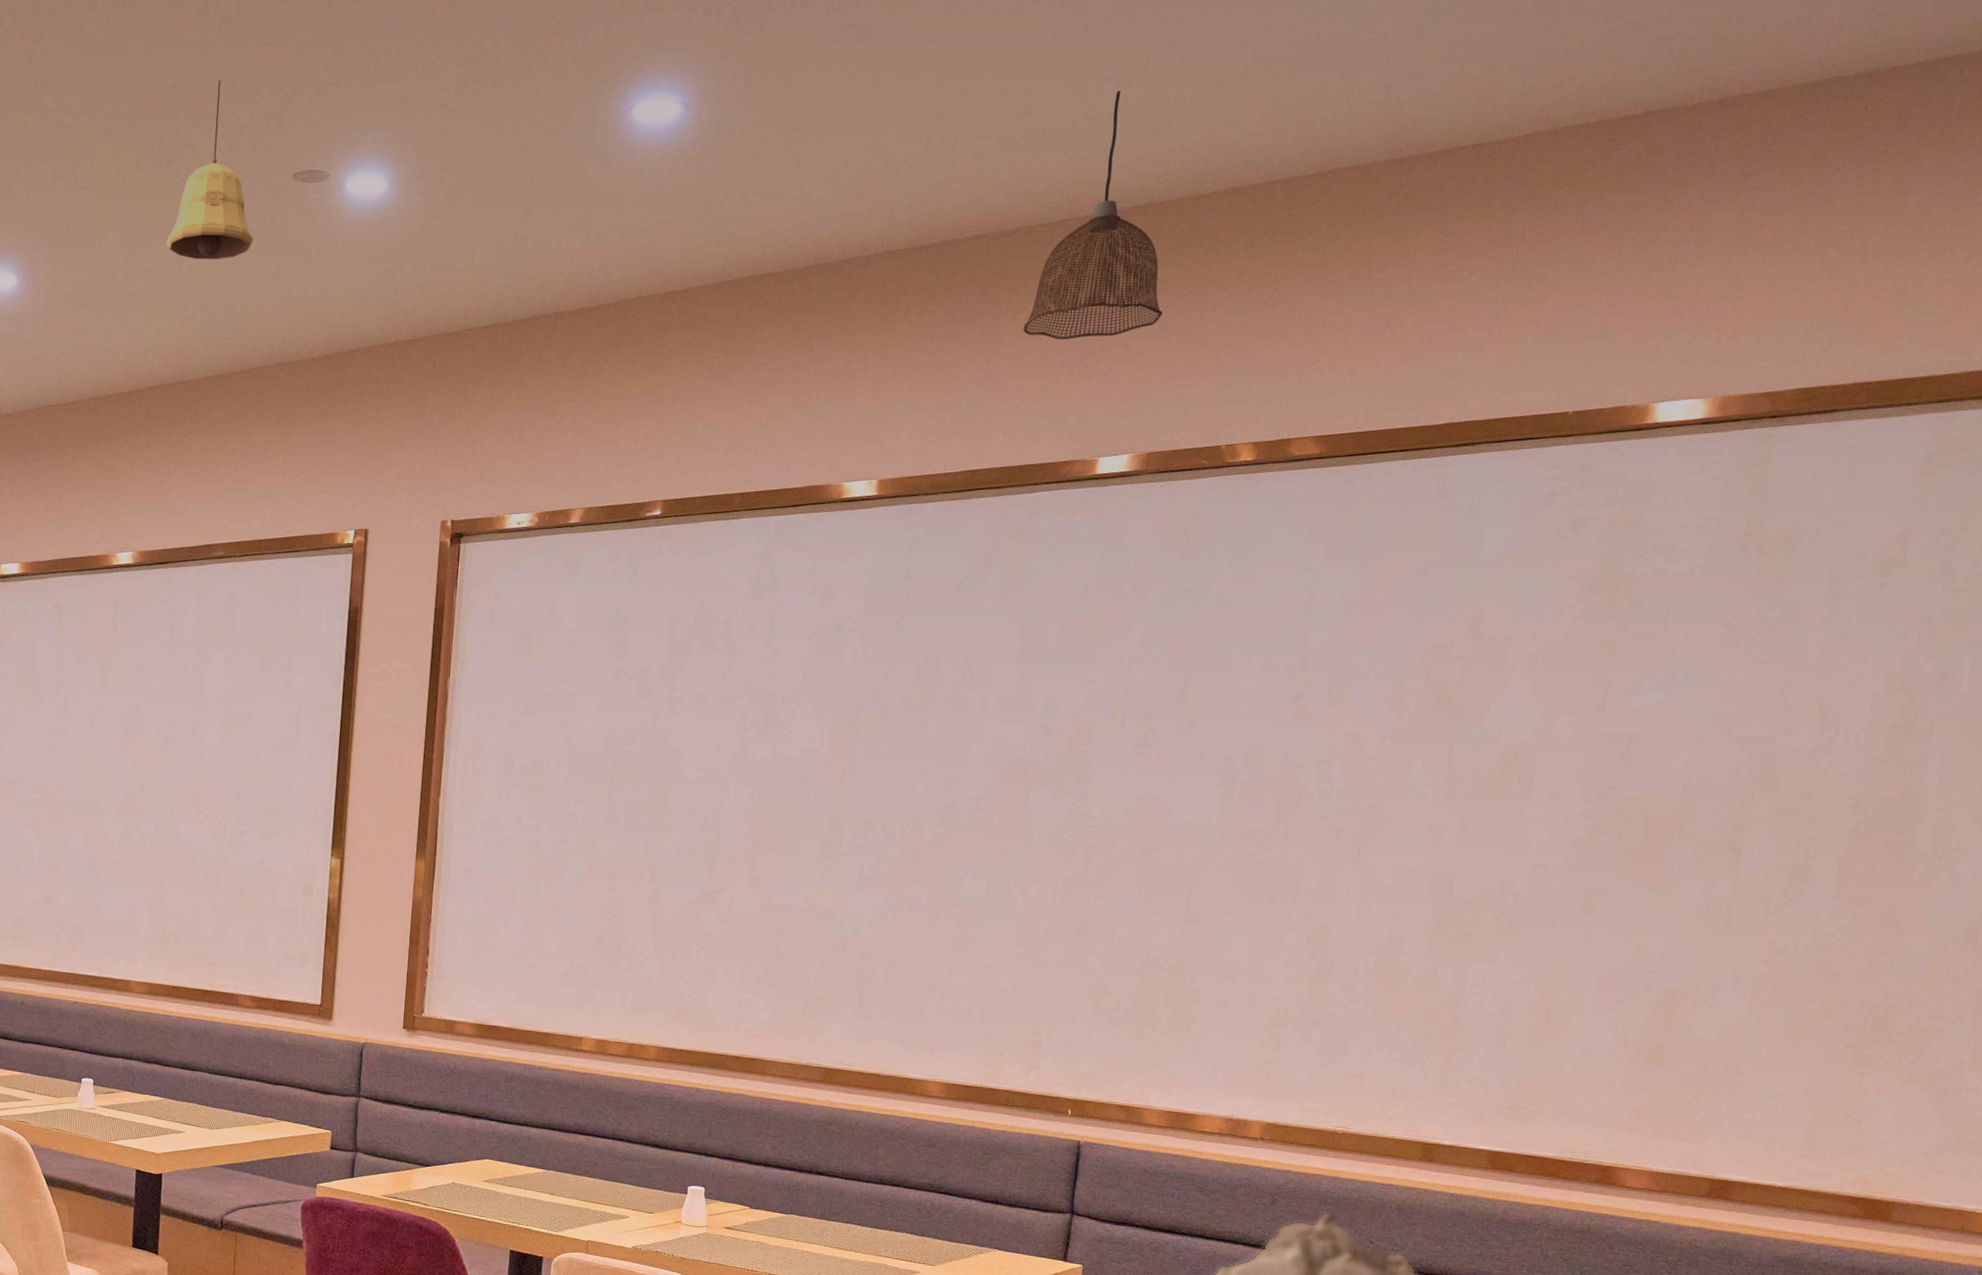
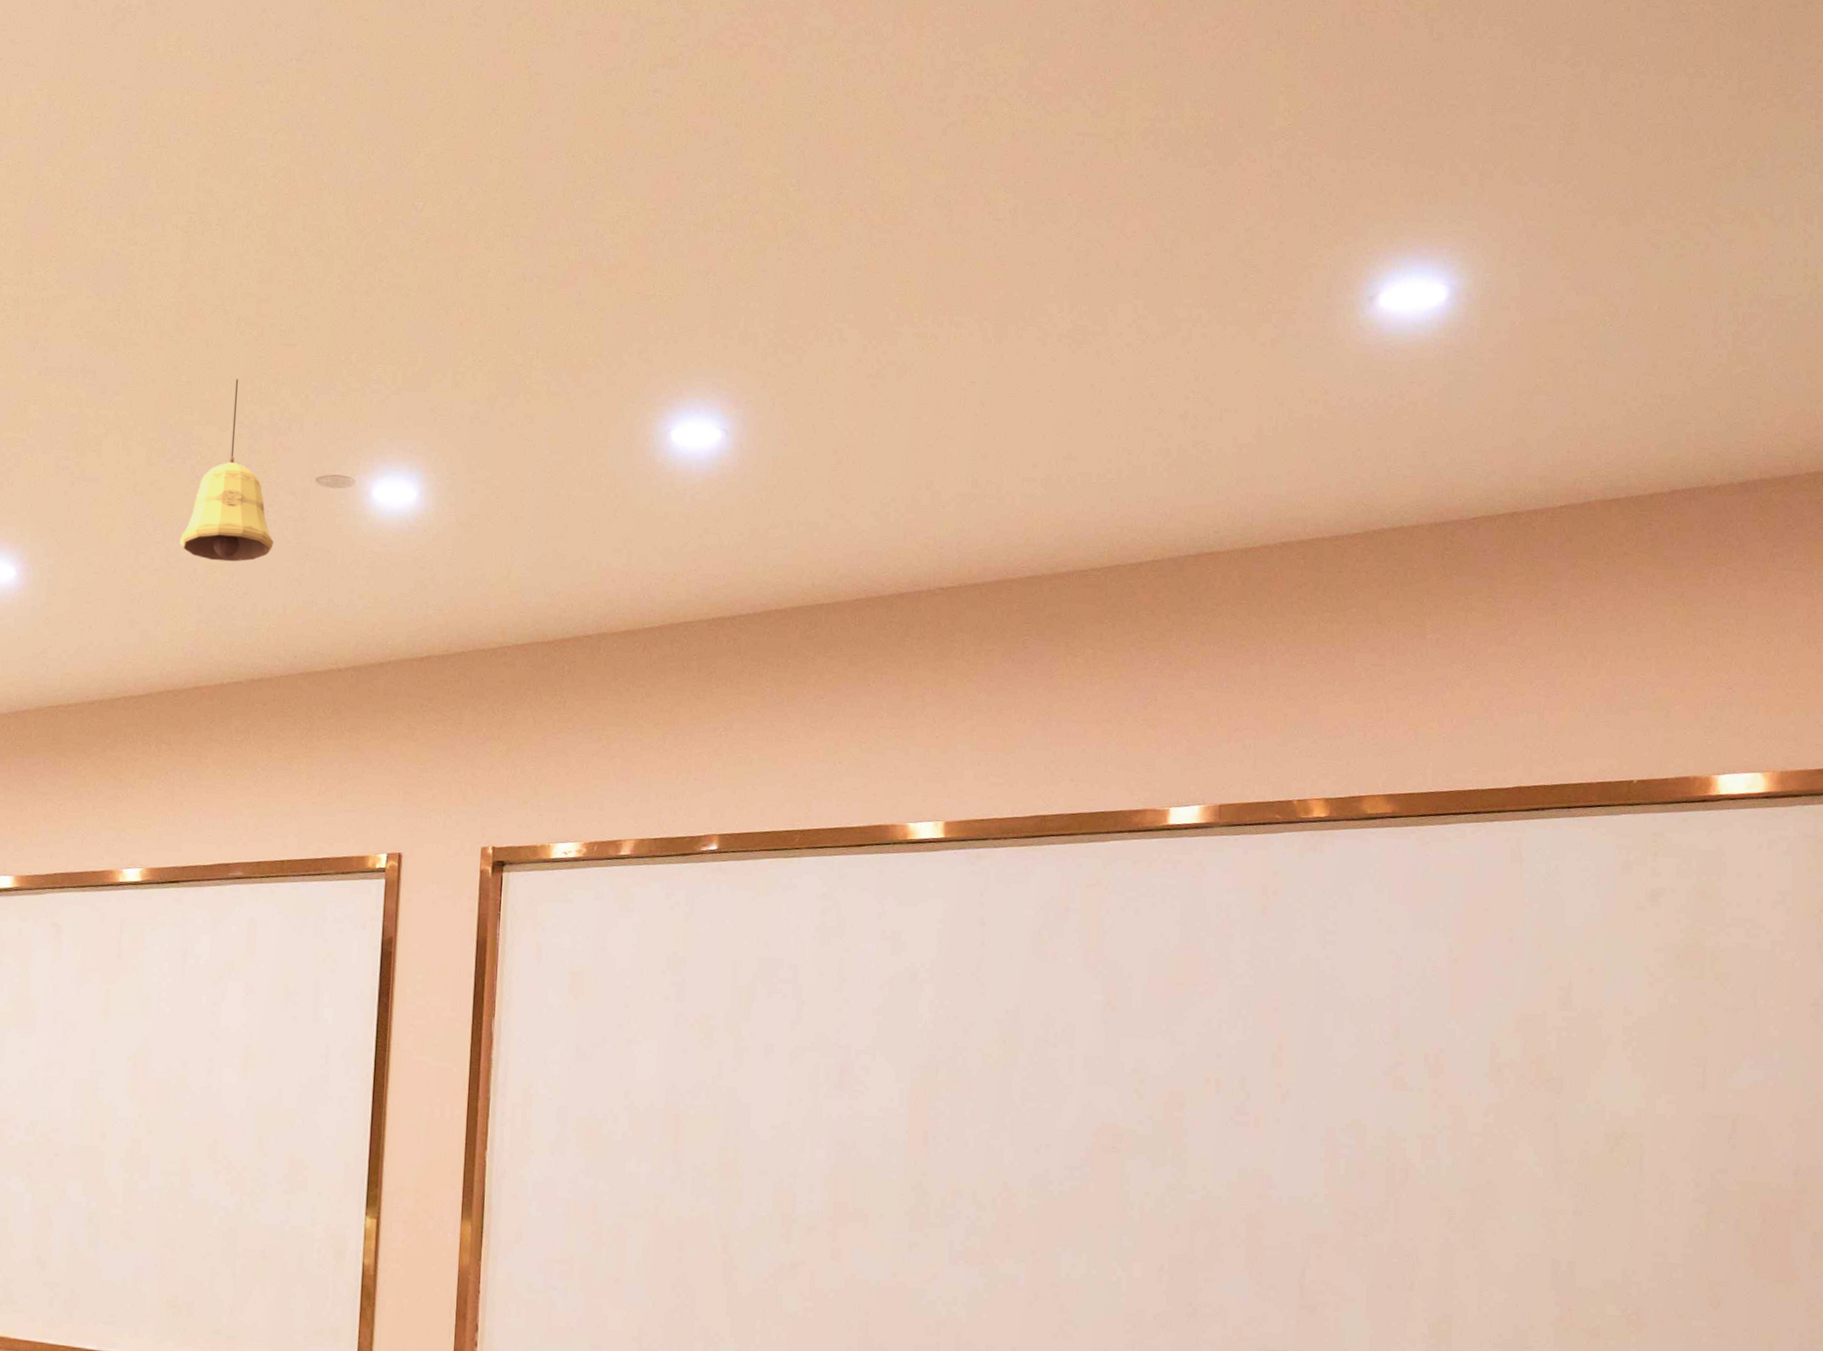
pendant lamp: present [1023,90,1163,340] -> none [1083,441,1222,686]

